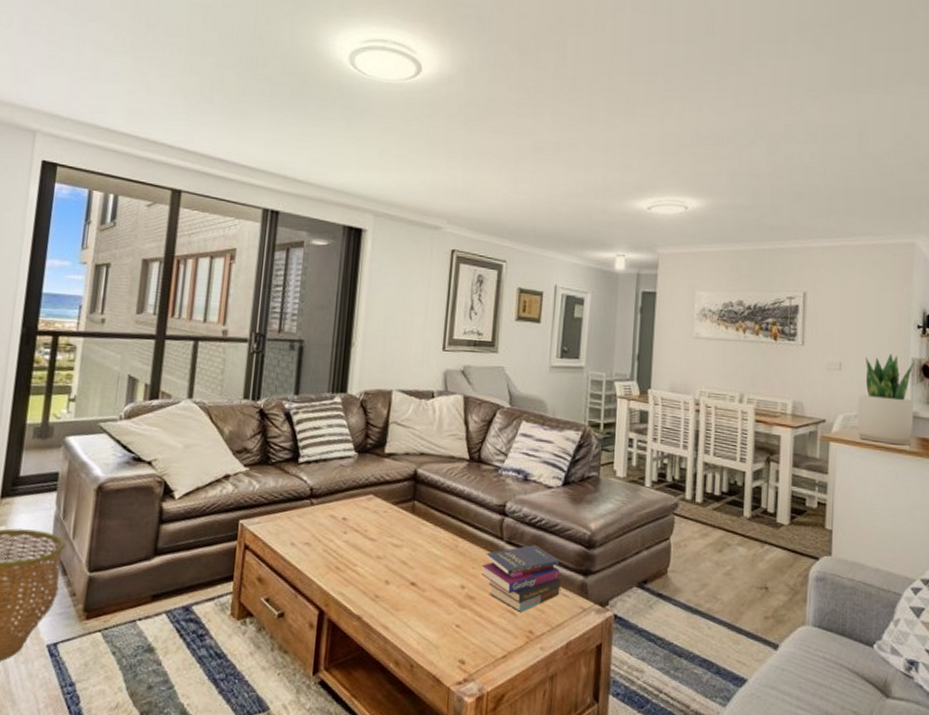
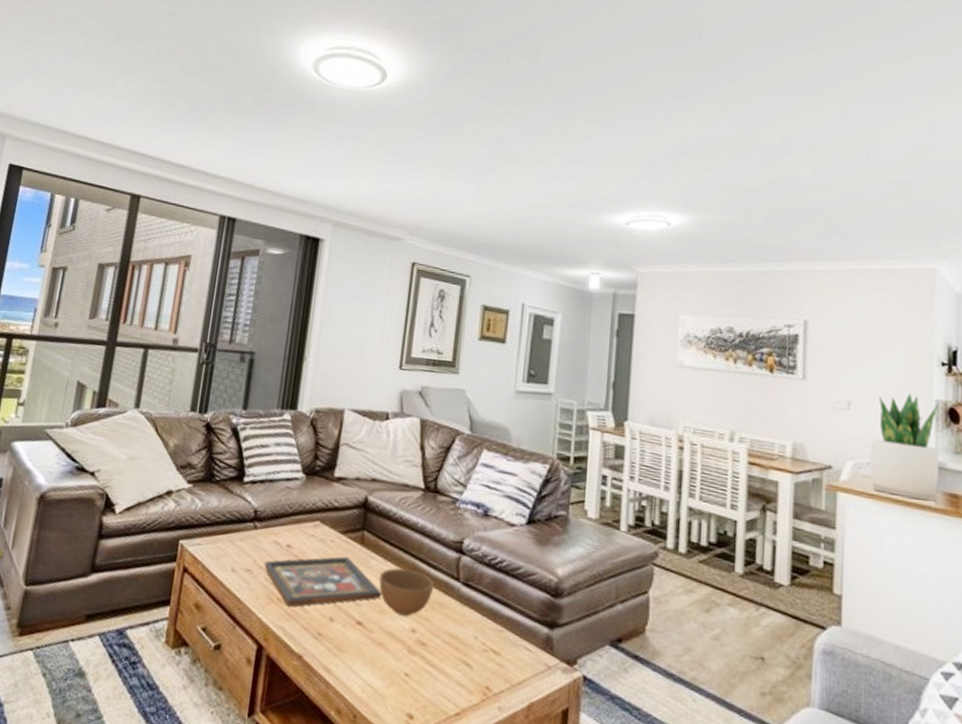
decorative tray: none [322,525,433,574] -> present [264,556,382,607]
bowl: none [430,532,481,575] -> present [379,568,435,617]
books: present [481,545,561,612] -> none [434,588,523,665]

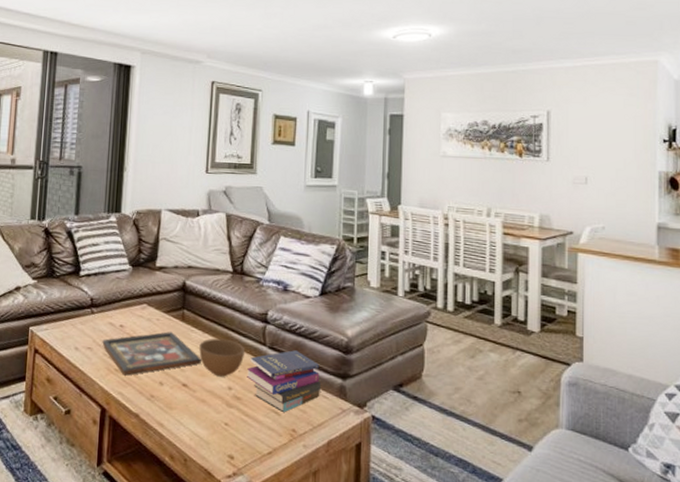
books: none [434,588,523,665] -> present [247,350,321,412]
planter: present [870,393,940,502] -> none [605,167,662,256]

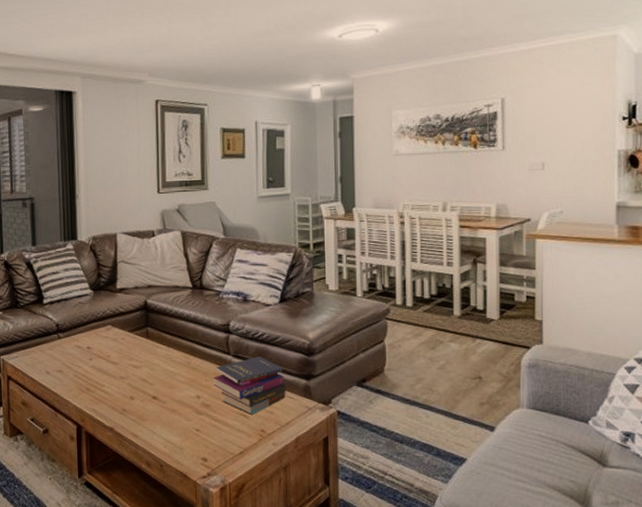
decorative tray: present [102,332,202,376] -> none [71,349,170,394]
bowl: present [199,338,246,377] -> none [165,351,211,387]

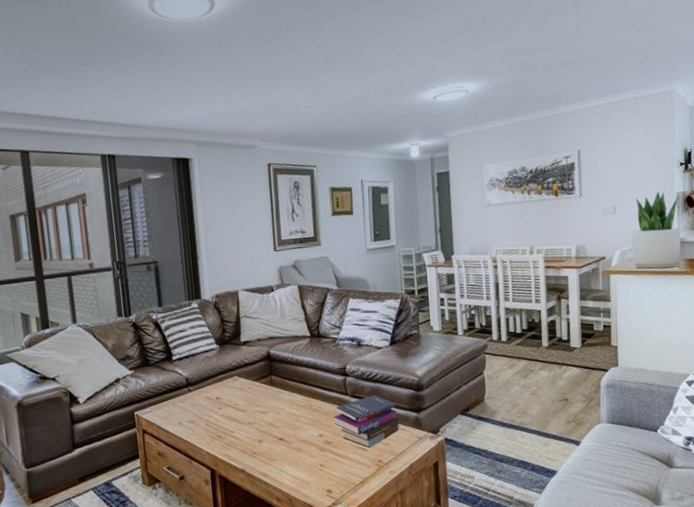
planter: none [563,148,622,236] -> present [632,191,681,269]

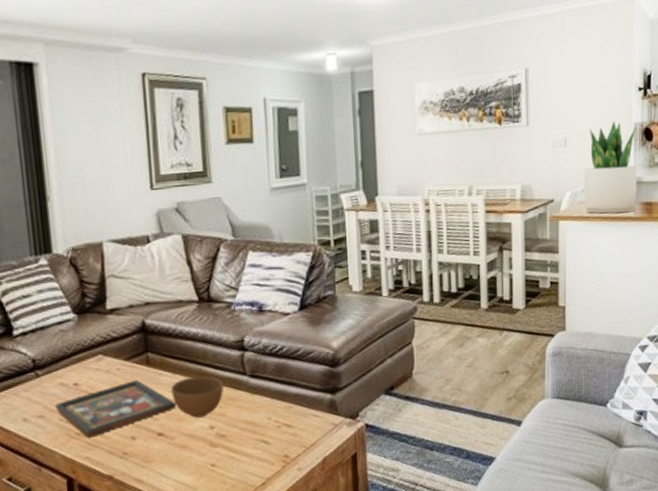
decorative tray: none [202,396,294,440] -> present [55,380,177,438]
bowl: none [289,395,331,428] -> present [171,375,224,418]
books: present [334,395,399,448] -> none [228,373,310,440]

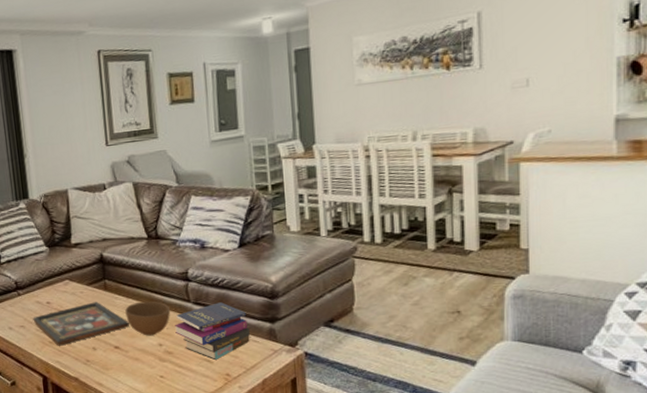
books: none [228,373,310,440] -> present [175,302,250,360]
planter: present [584,121,638,214] -> none [551,57,622,155]

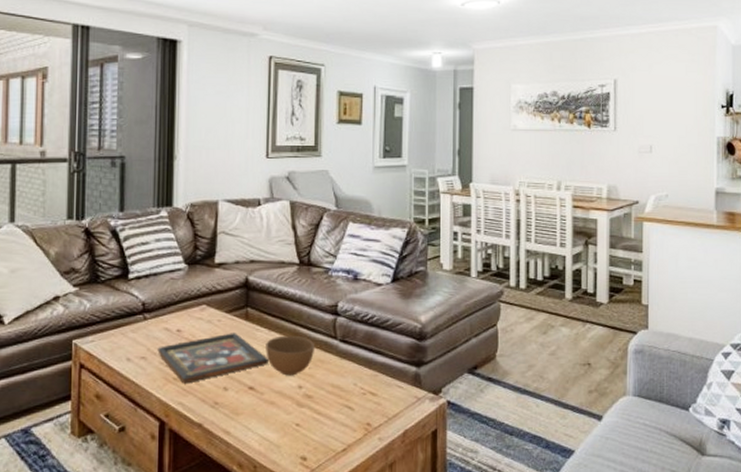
books: present [175,302,250,360] -> none [318,341,395,406]

